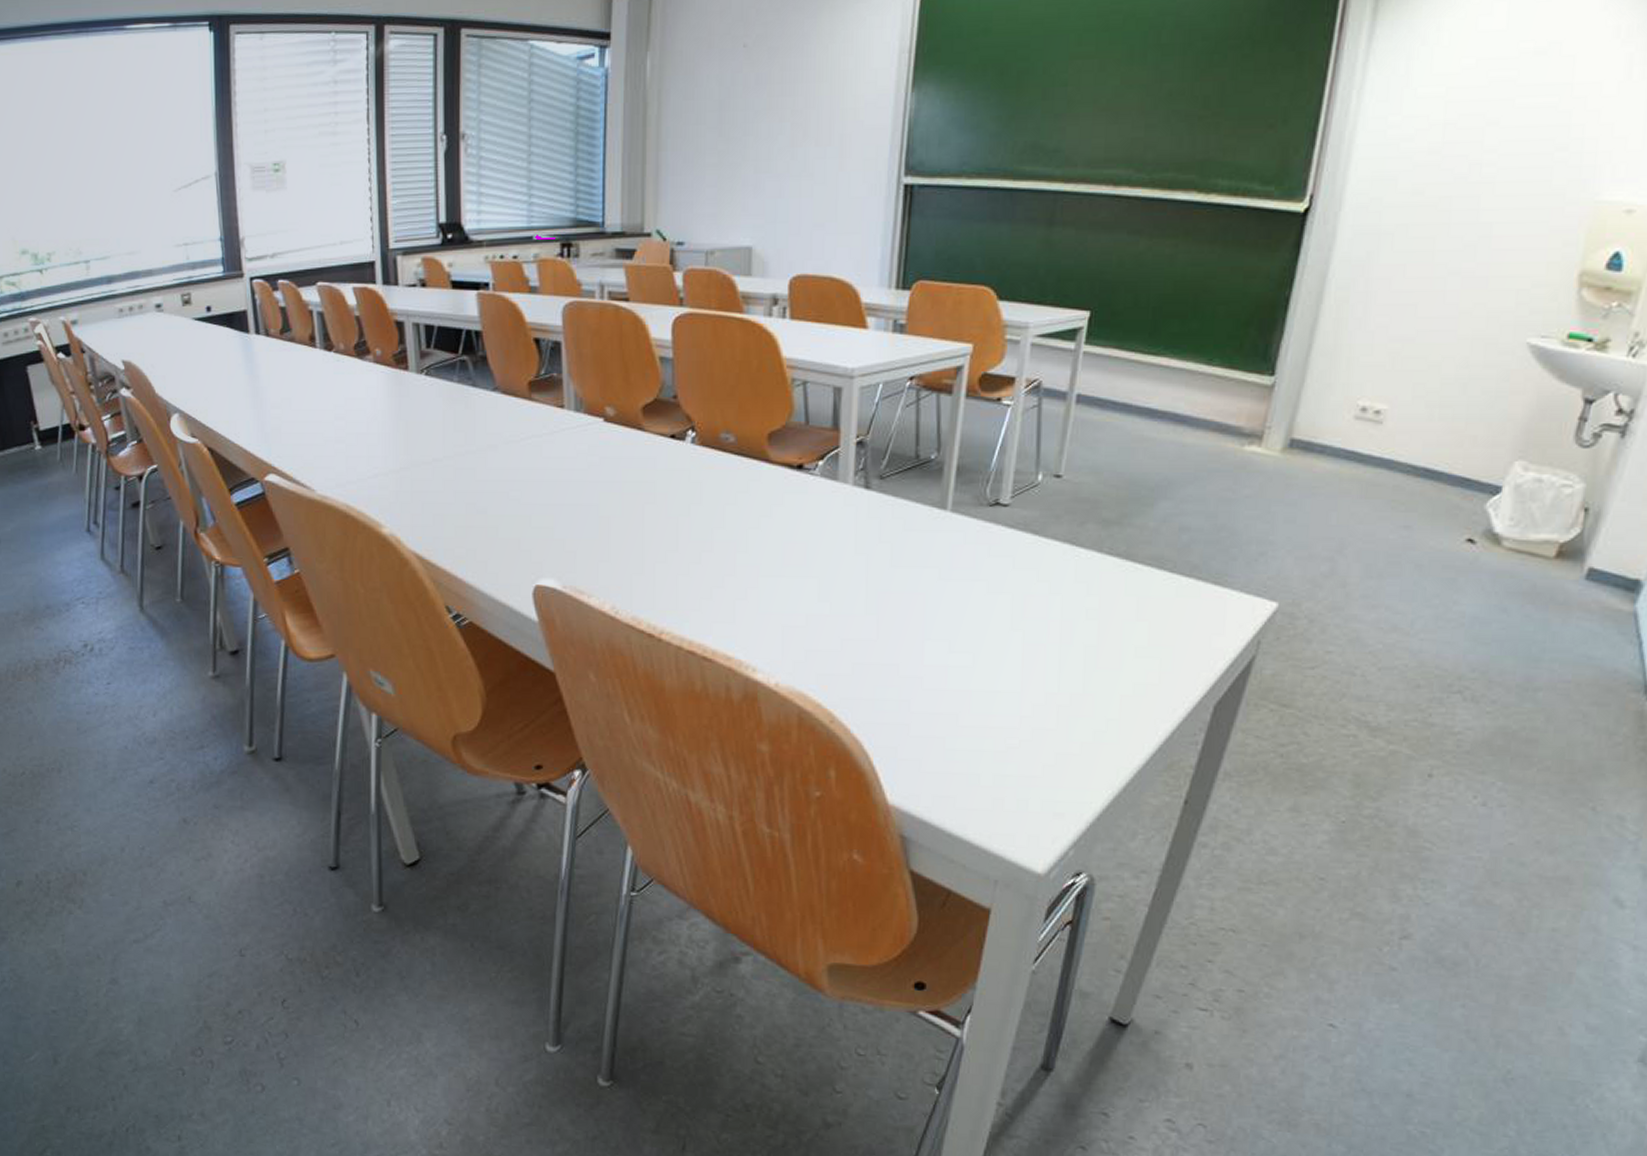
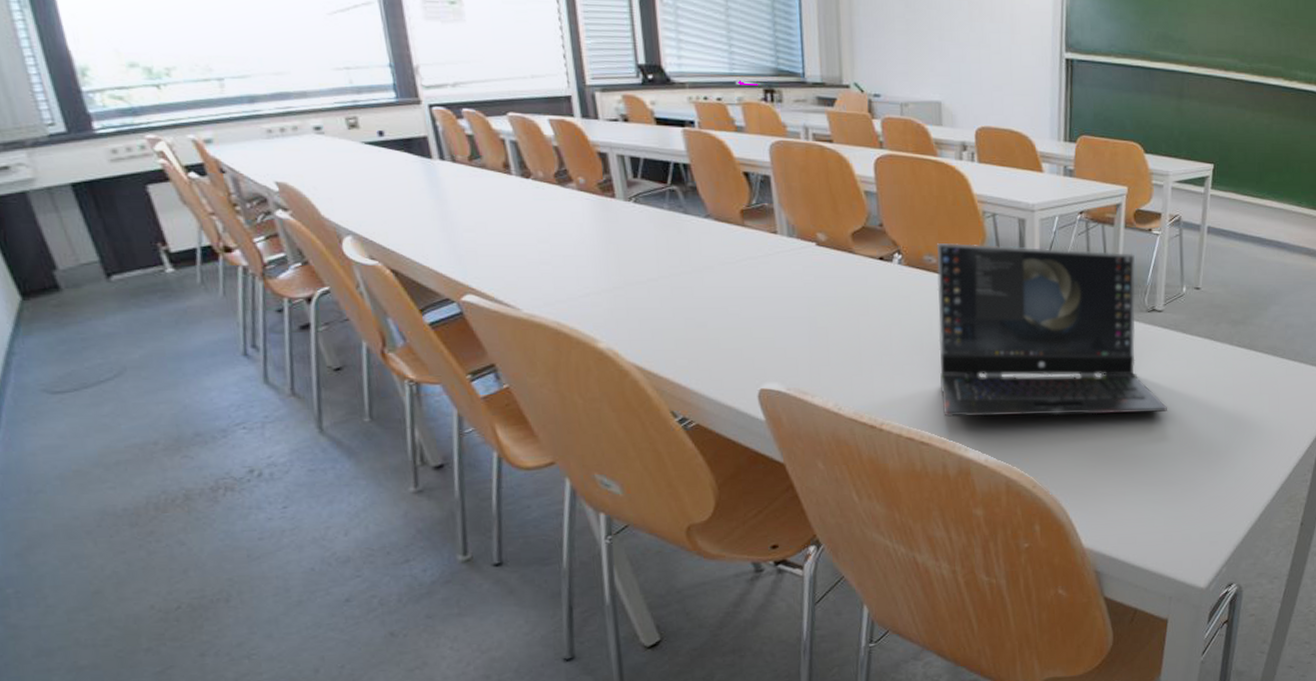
laptop computer: none [728,418,1008,638] -> present [936,243,1168,417]

